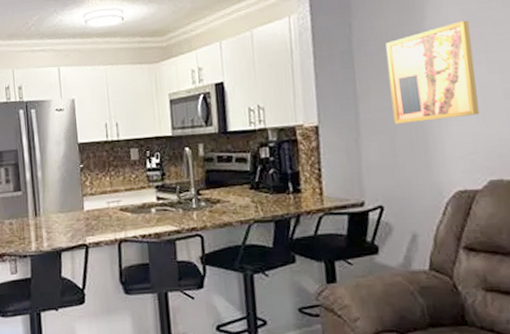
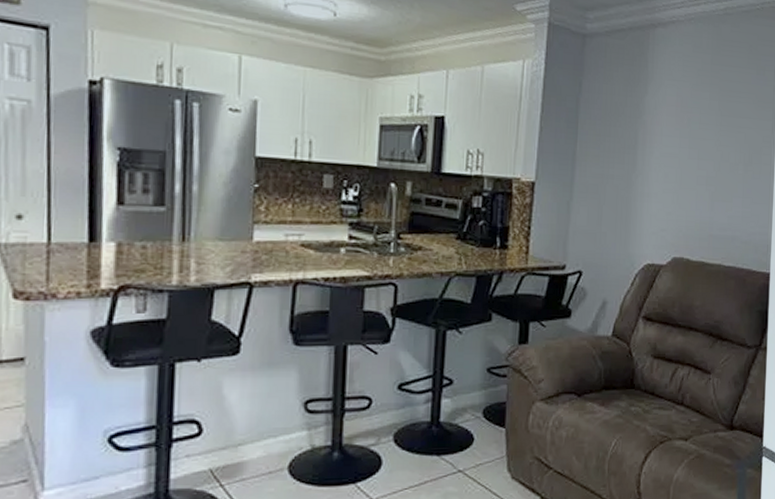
wall art: present [386,20,480,124] -> none [605,103,682,195]

